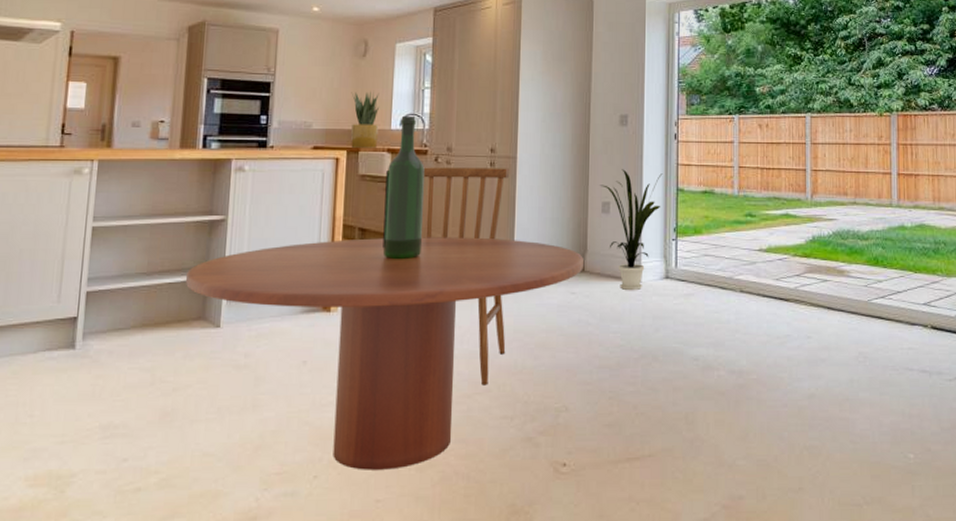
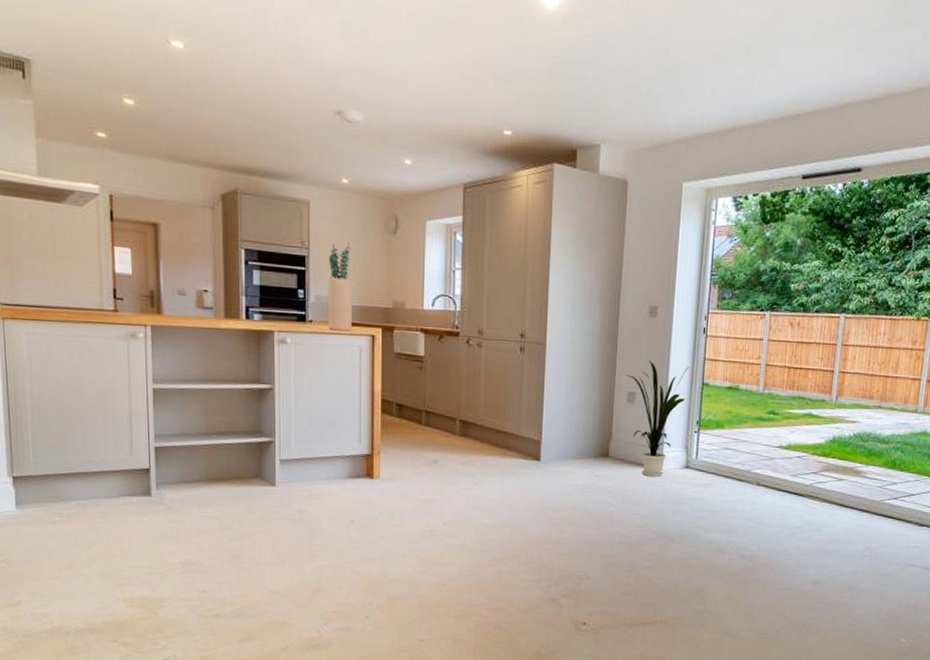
dining table: present [185,116,583,470] -> none [241,297,608,616]
vase: none [290,68,319,156] -> present [328,243,353,332]
planter: present [350,91,379,149] -> none [384,269,412,328]
dining chair: present [423,167,509,386] -> none [455,348,538,552]

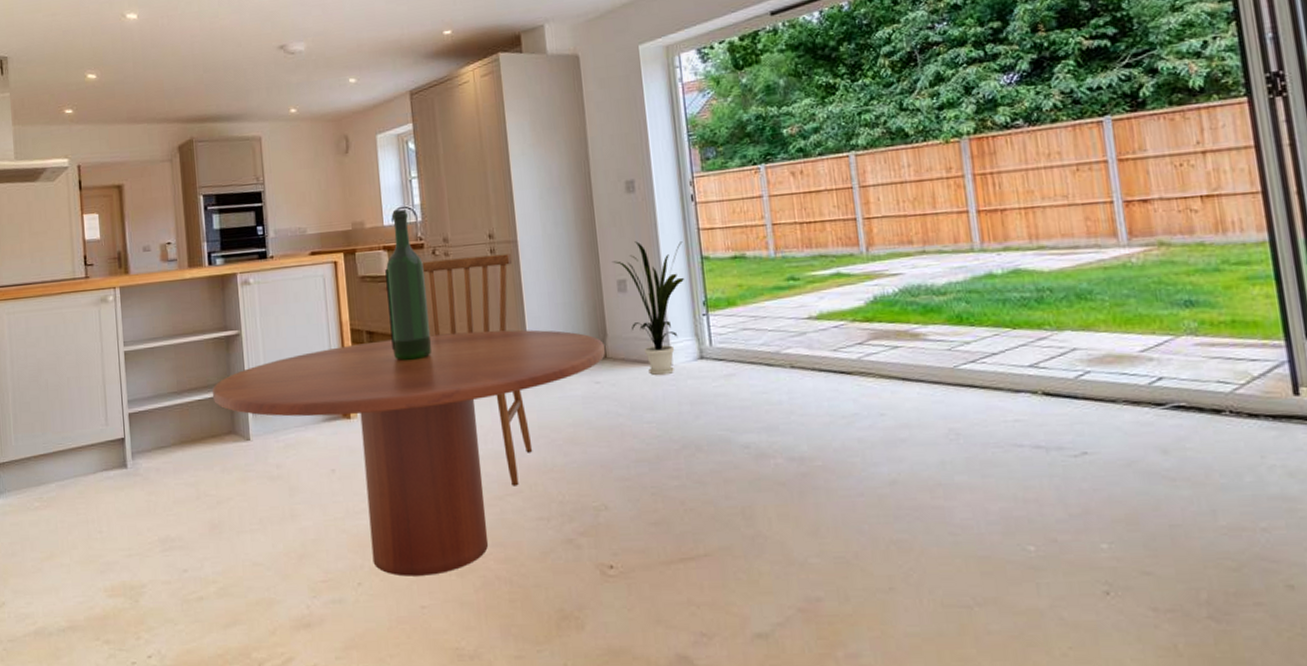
dining table: none [241,297,608,616] -> present [212,210,605,577]
vase: present [328,243,353,332] -> none [284,171,314,264]
dining chair: none [455,348,538,552] -> present [421,253,533,486]

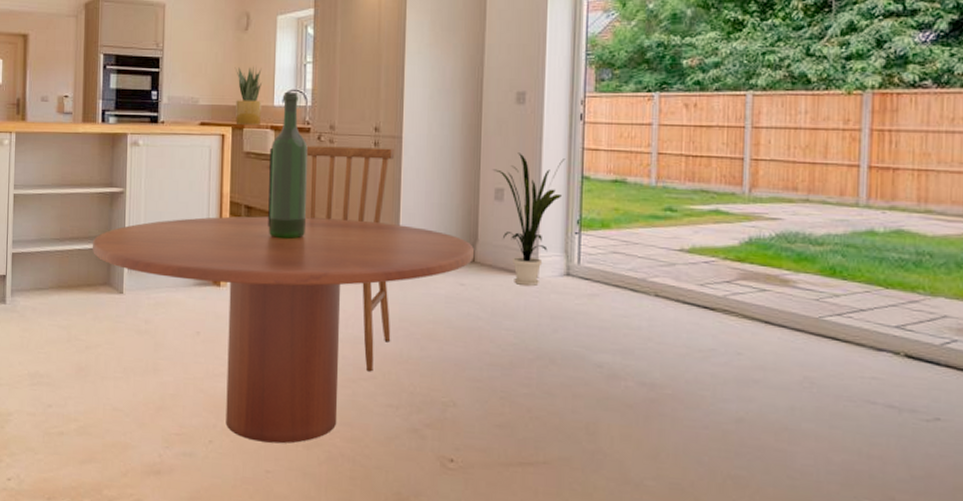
planter: none [339,188,373,250] -> present [234,66,262,126]

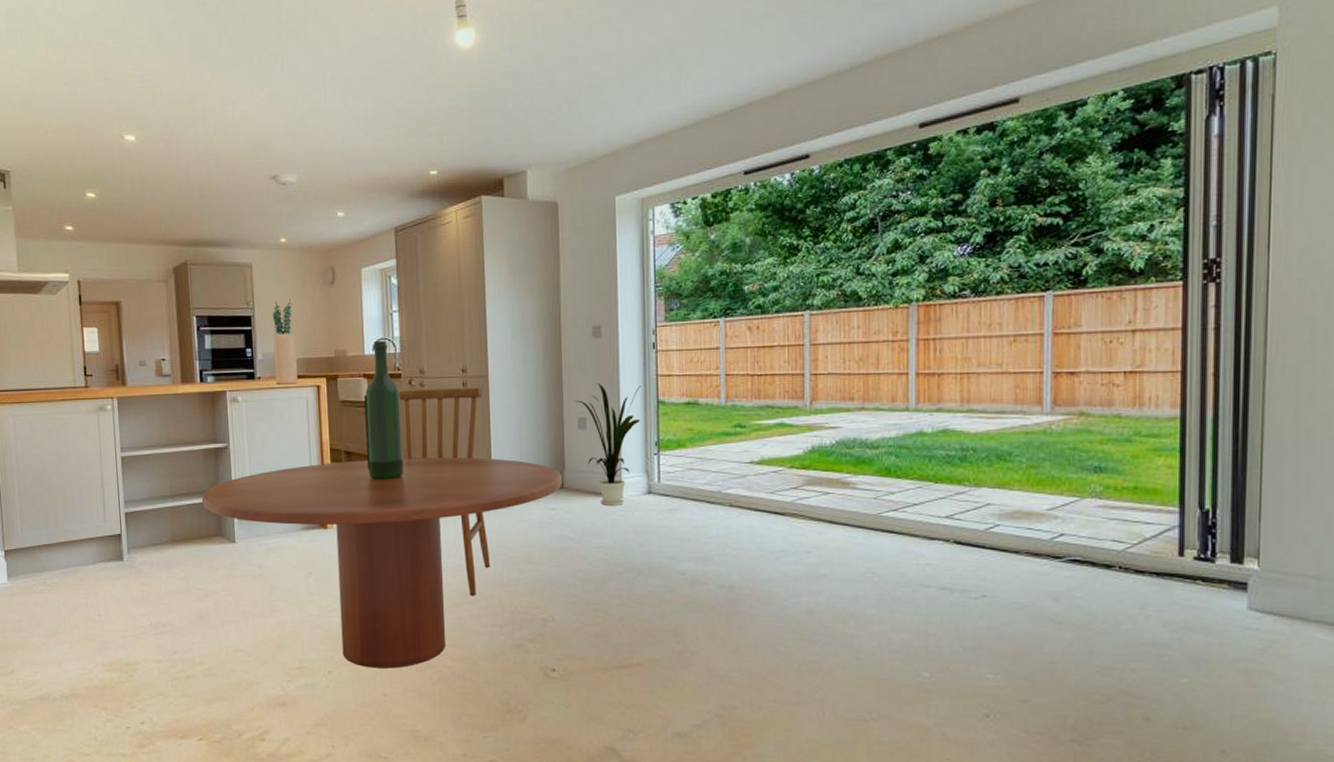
vase: none [179,42,205,132] -> present [273,299,299,386]
planter: present [234,66,262,126] -> none [324,318,354,376]

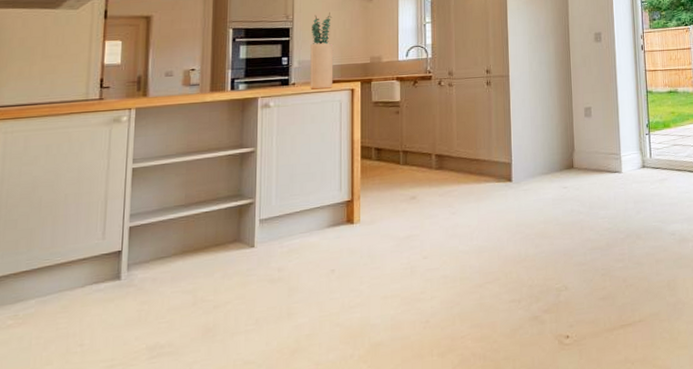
dining table: present [201,341,562,668] -> none [220,48,572,361]
dining chair: present [398,387,491,596] -> none [429,85,510,275]
house plant: present [574,383,641,507] -> none [581,78,635,181]

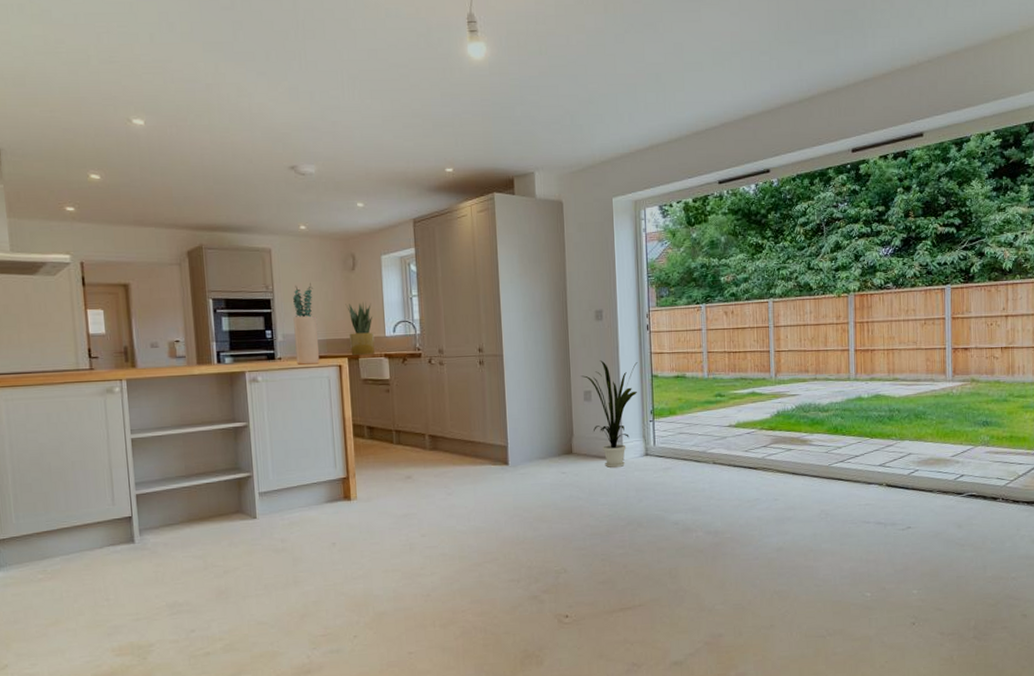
planter: none [362,29,388,80] -> present [345,302,375,356]
house plant: none [581,78,635,181] -> present [580,360,638,468]

